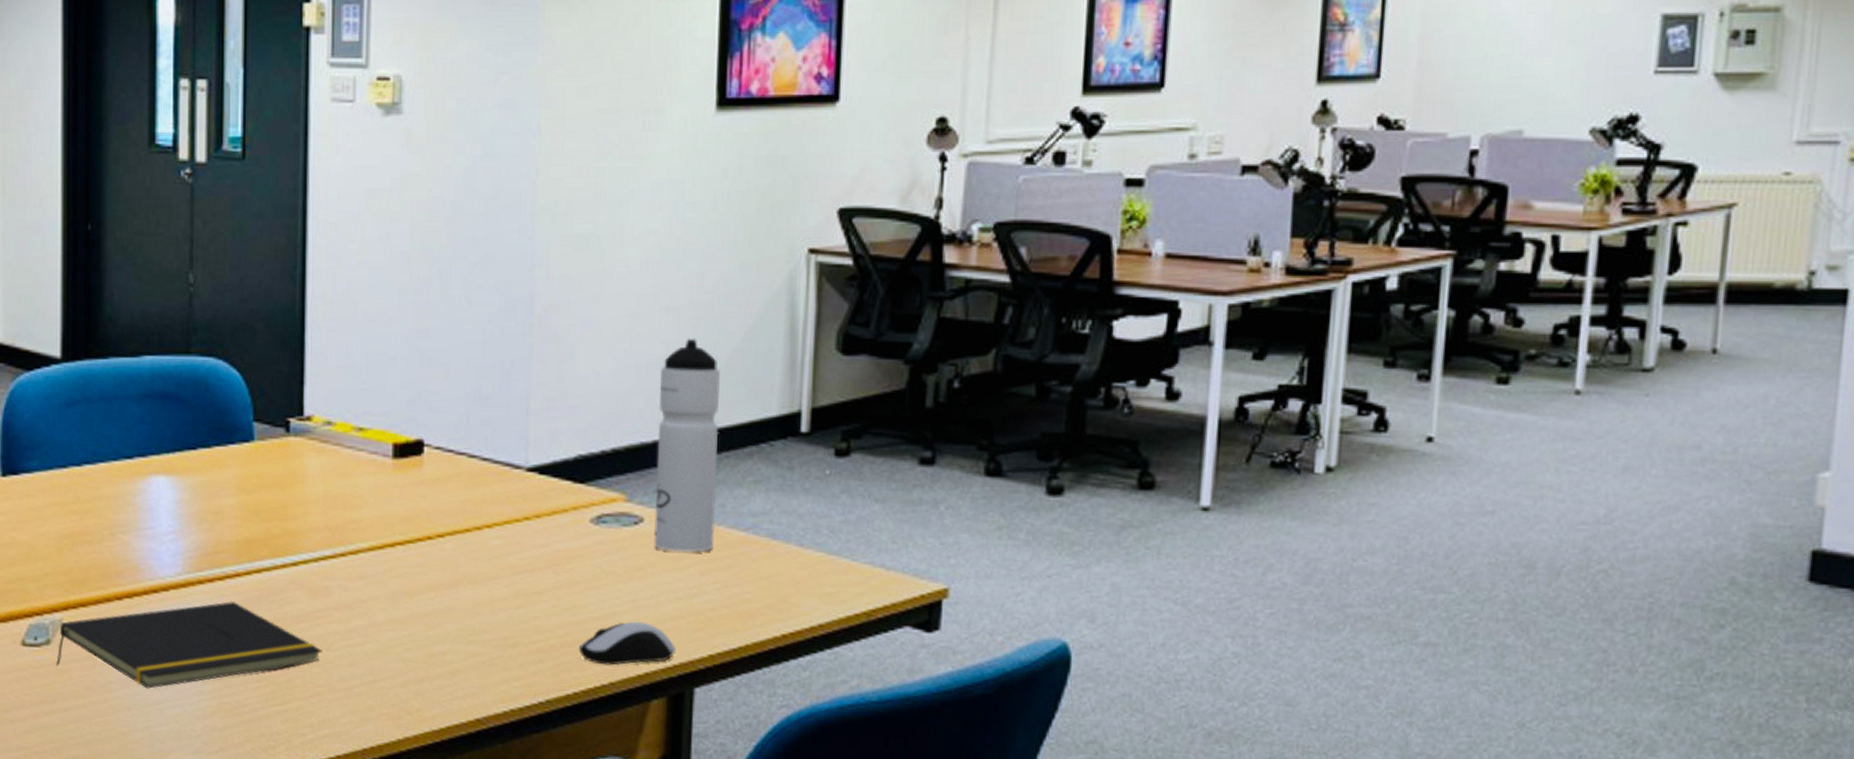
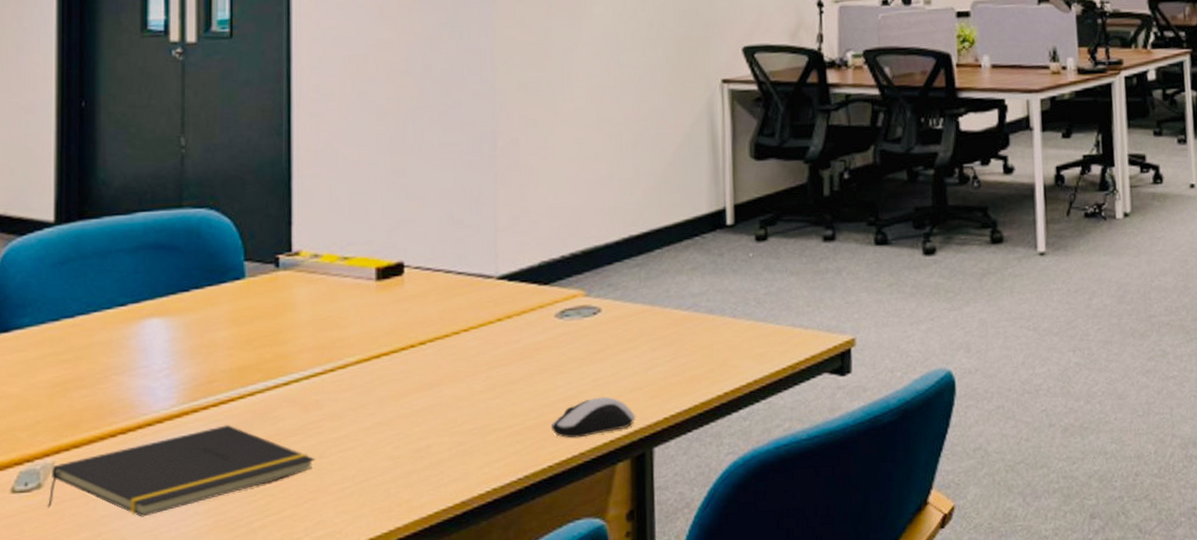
water bottle: present [654,338,720,553] -> none [608,157,662,334]

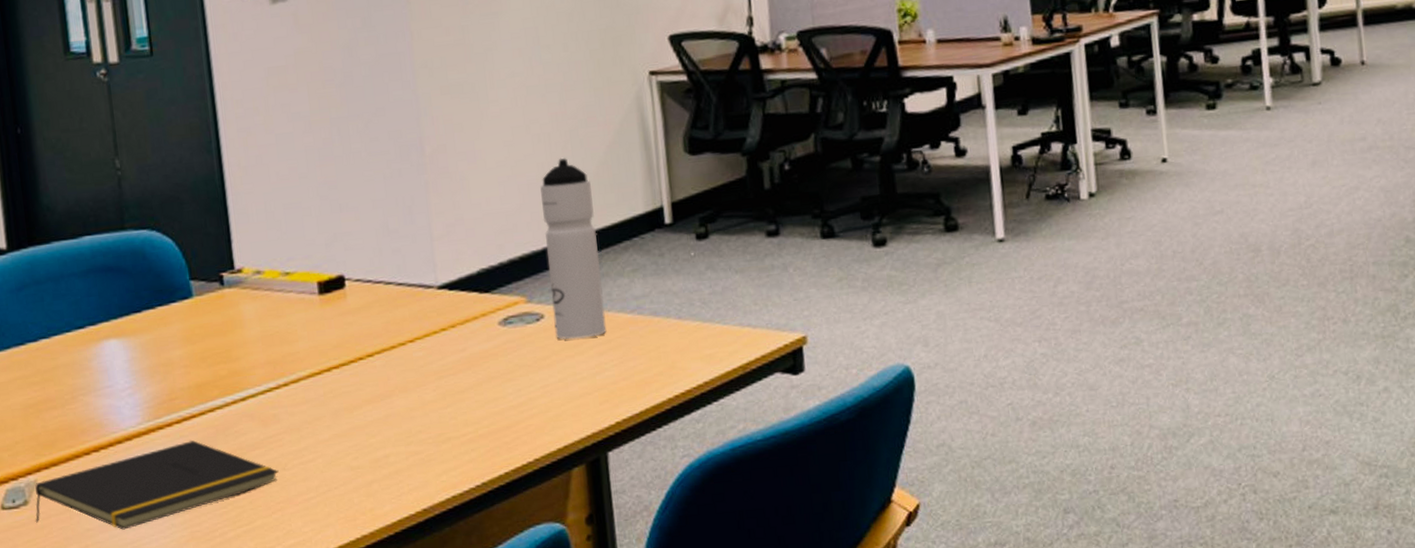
computer mouse: present [550,396,636,438] -> none [503,402,588,445]
water bottle: none [608,157,662,334] -> present [540,157,607,340]

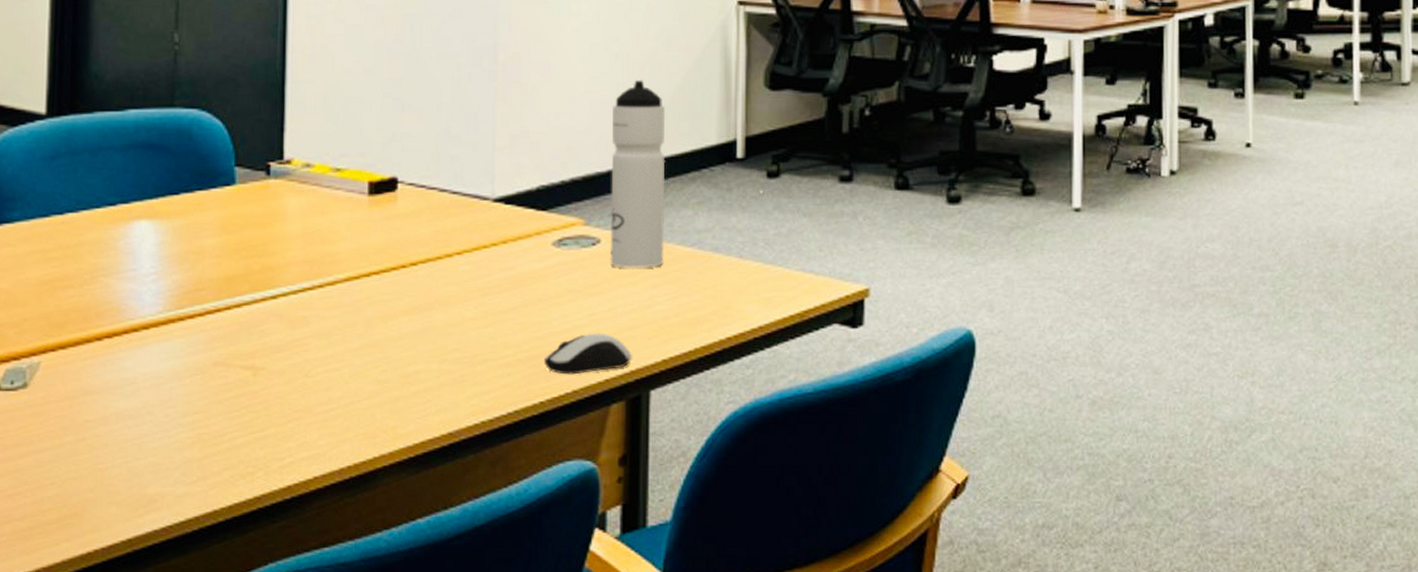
notepad: present [35,440,279,530] -> none [32,335,301,425]
computer mouse: none [503,402,588,445] -> present [543,333,633,375]

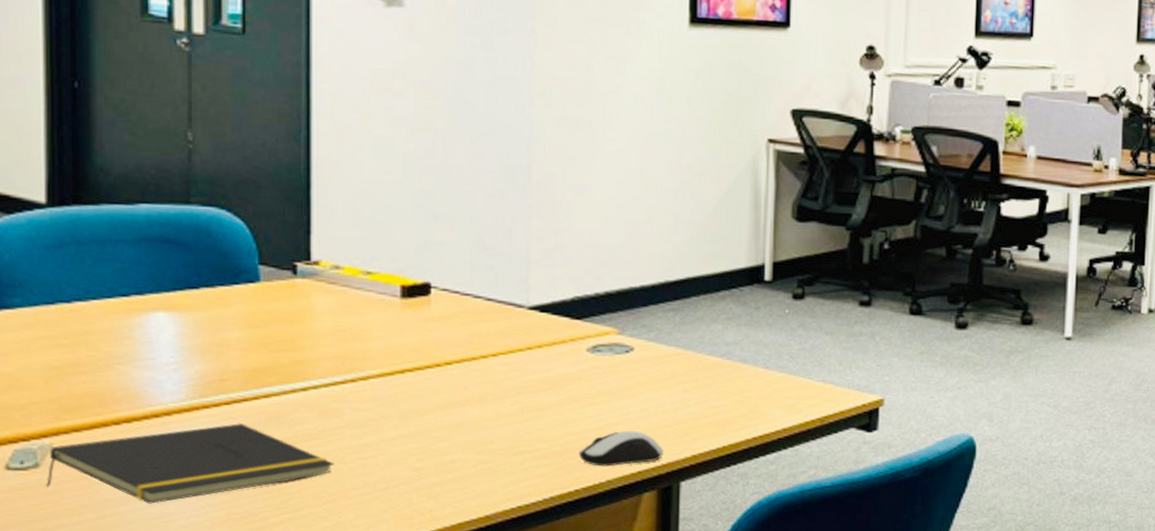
notepad: none [32,335,301,425] -> present [45,422,334,504]
water bottle: present [610,79,666,268] -> none [643,204,697,375]

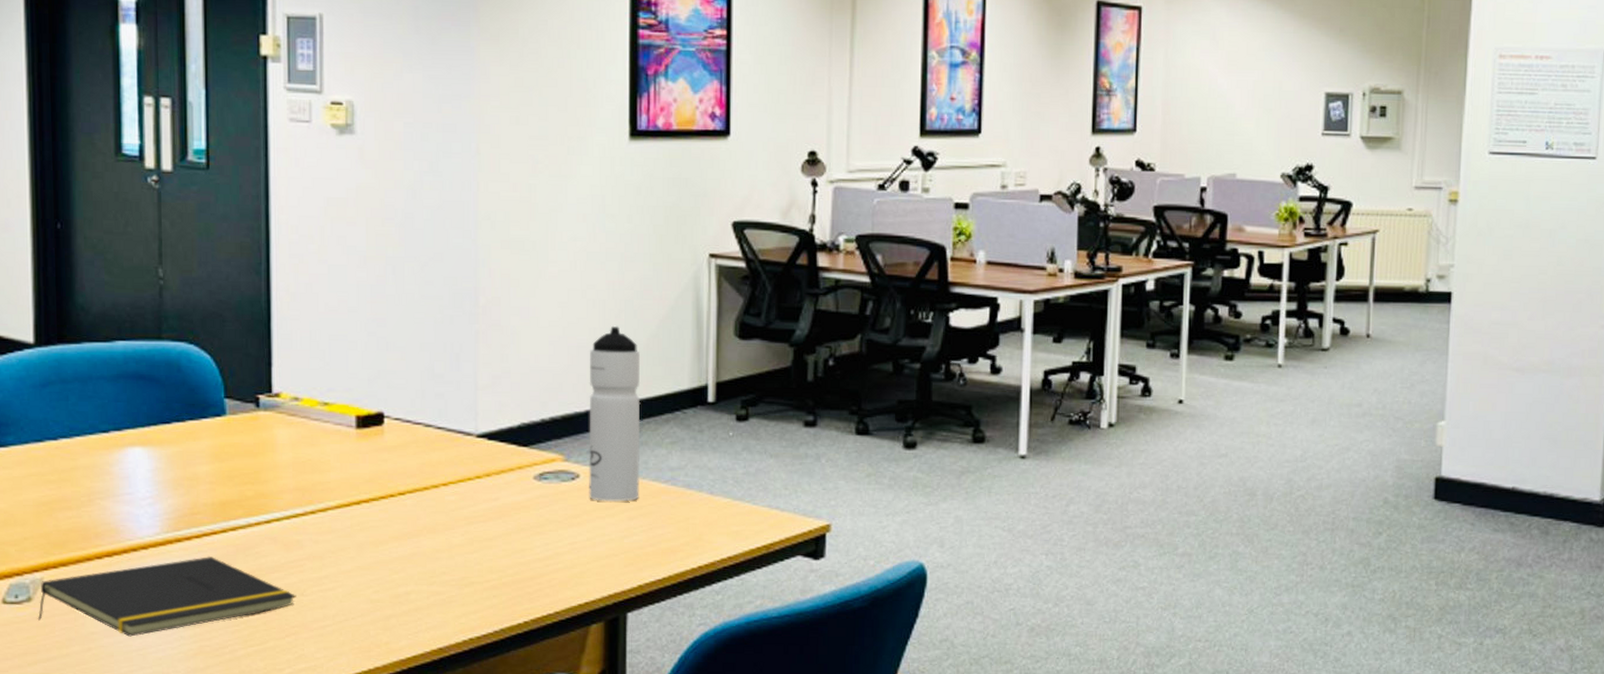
computer mouse: present [578,430,665,467] -> none [527,560,611,598]
water bottle: none [643,204,697,375] -> present [589,325,641,502]

